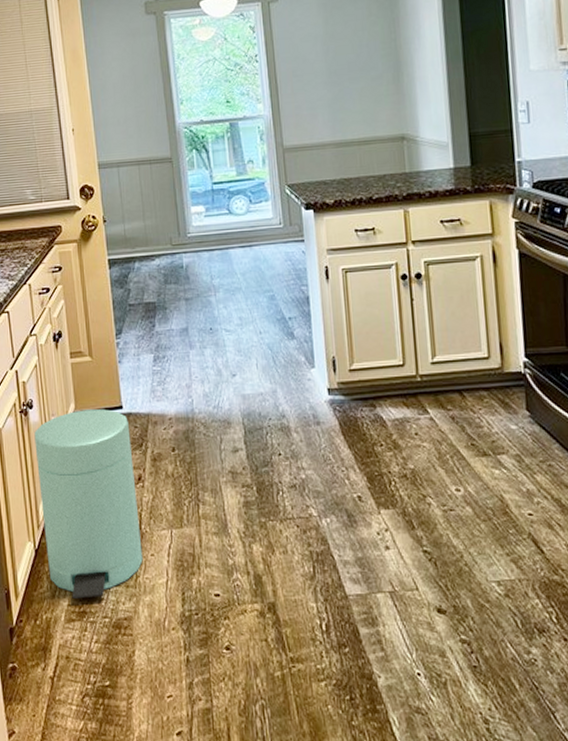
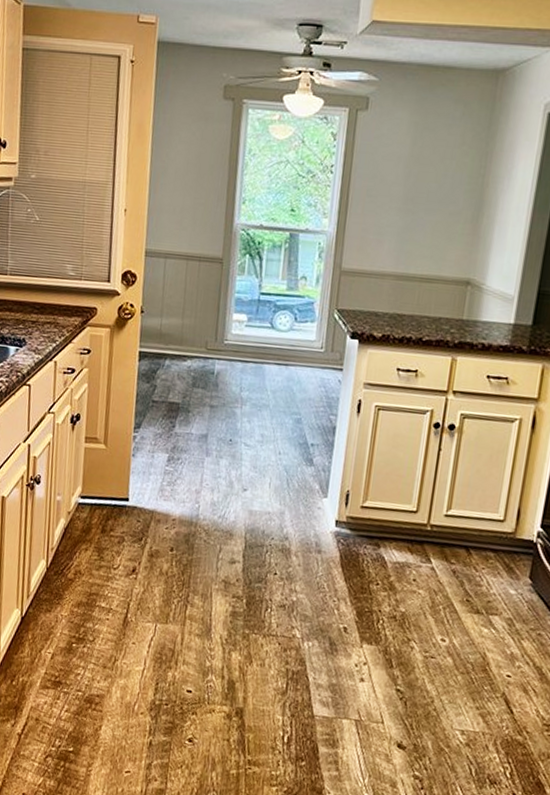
trash can: present [34,409,143,599] -> none [31,494,133,672]

